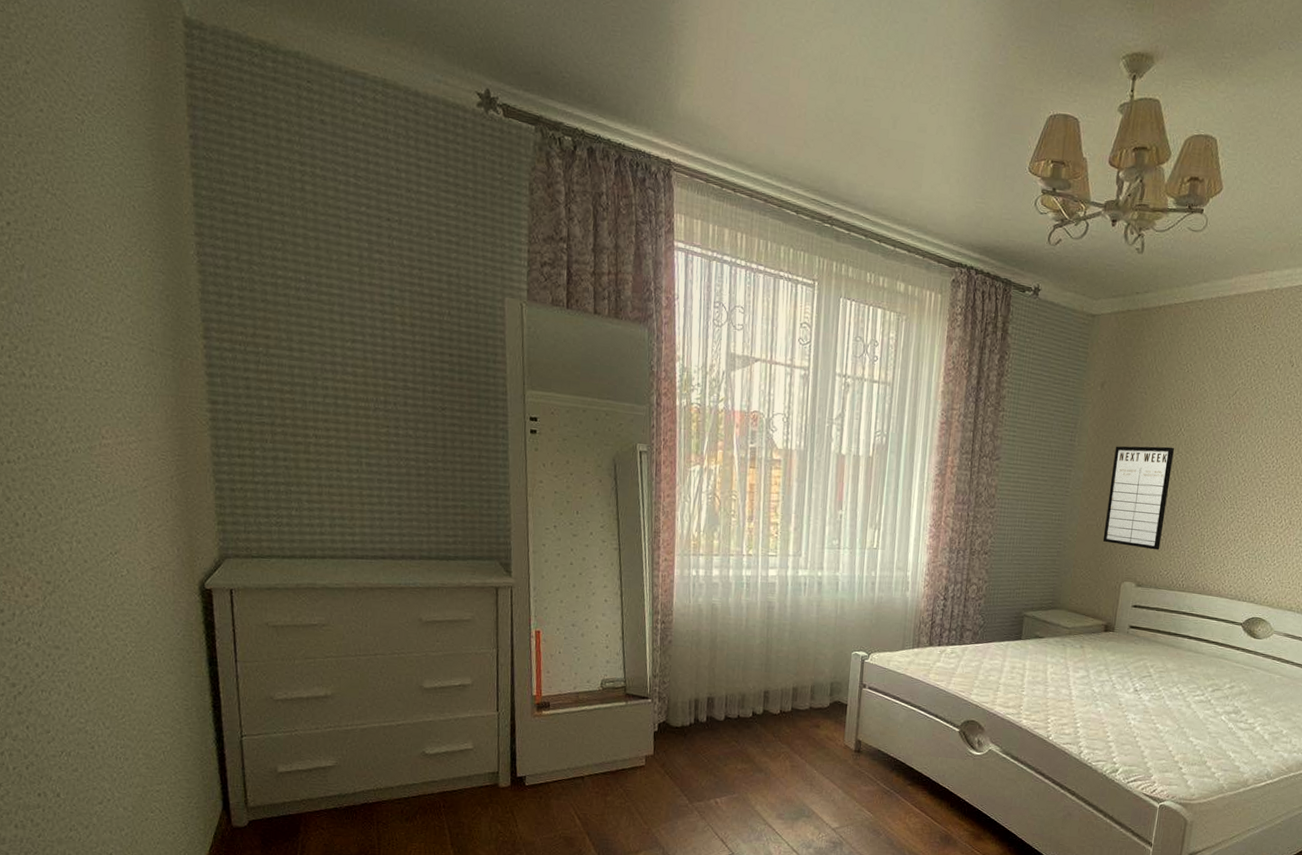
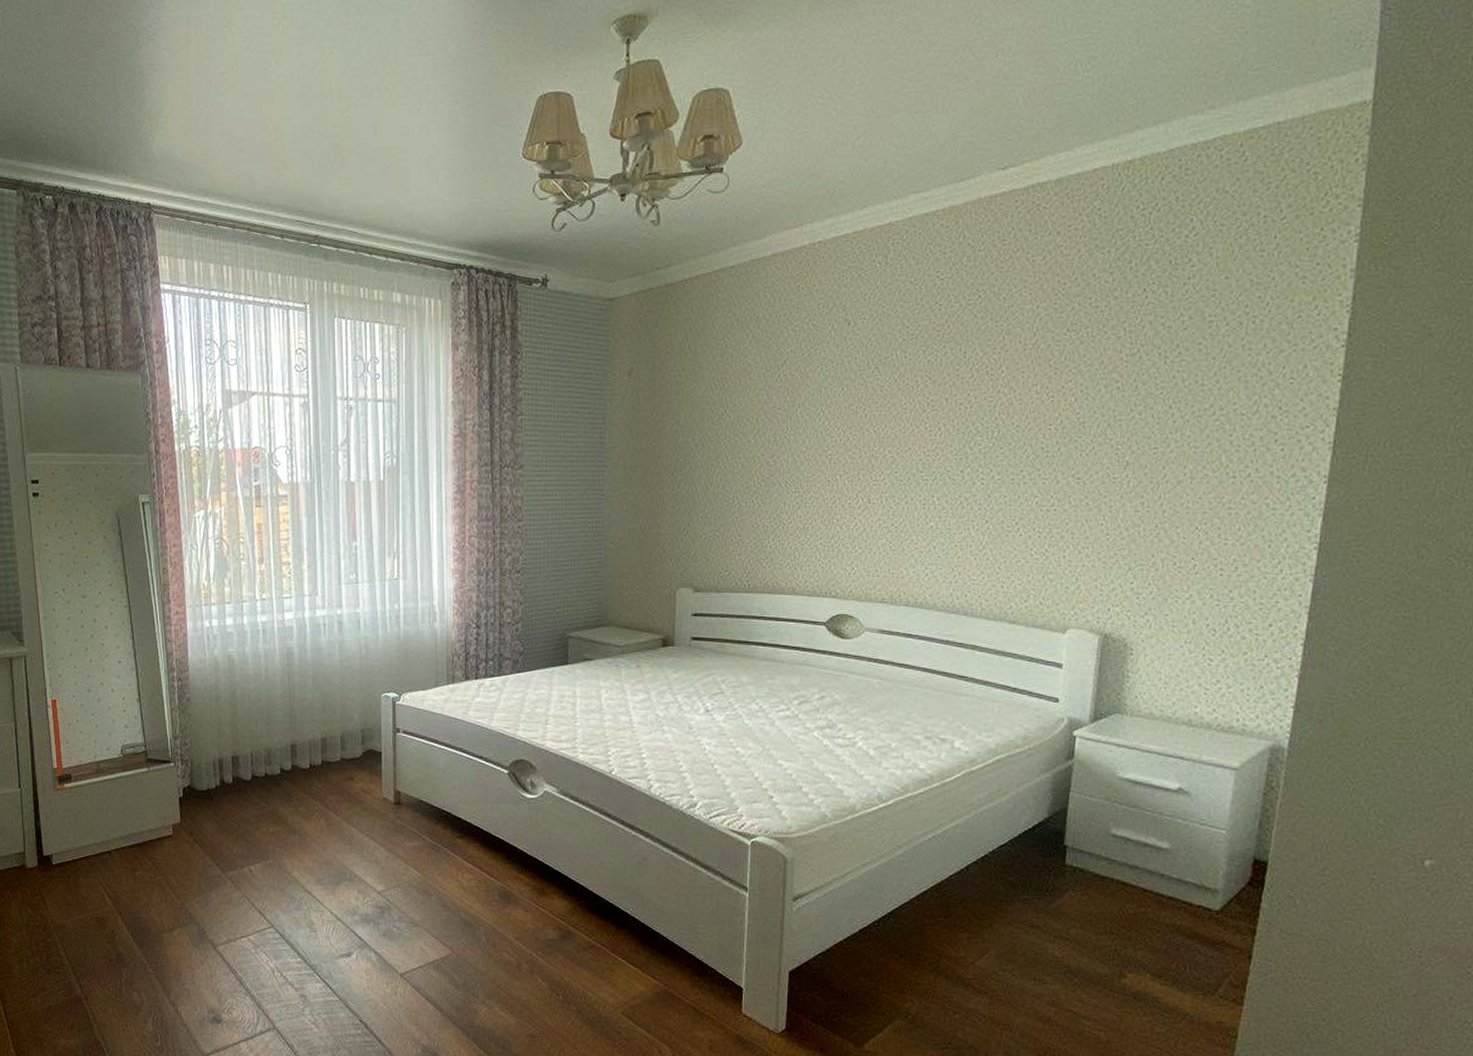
writing board: present [1102,446,1175,550] -> none [649,432,721,549]

